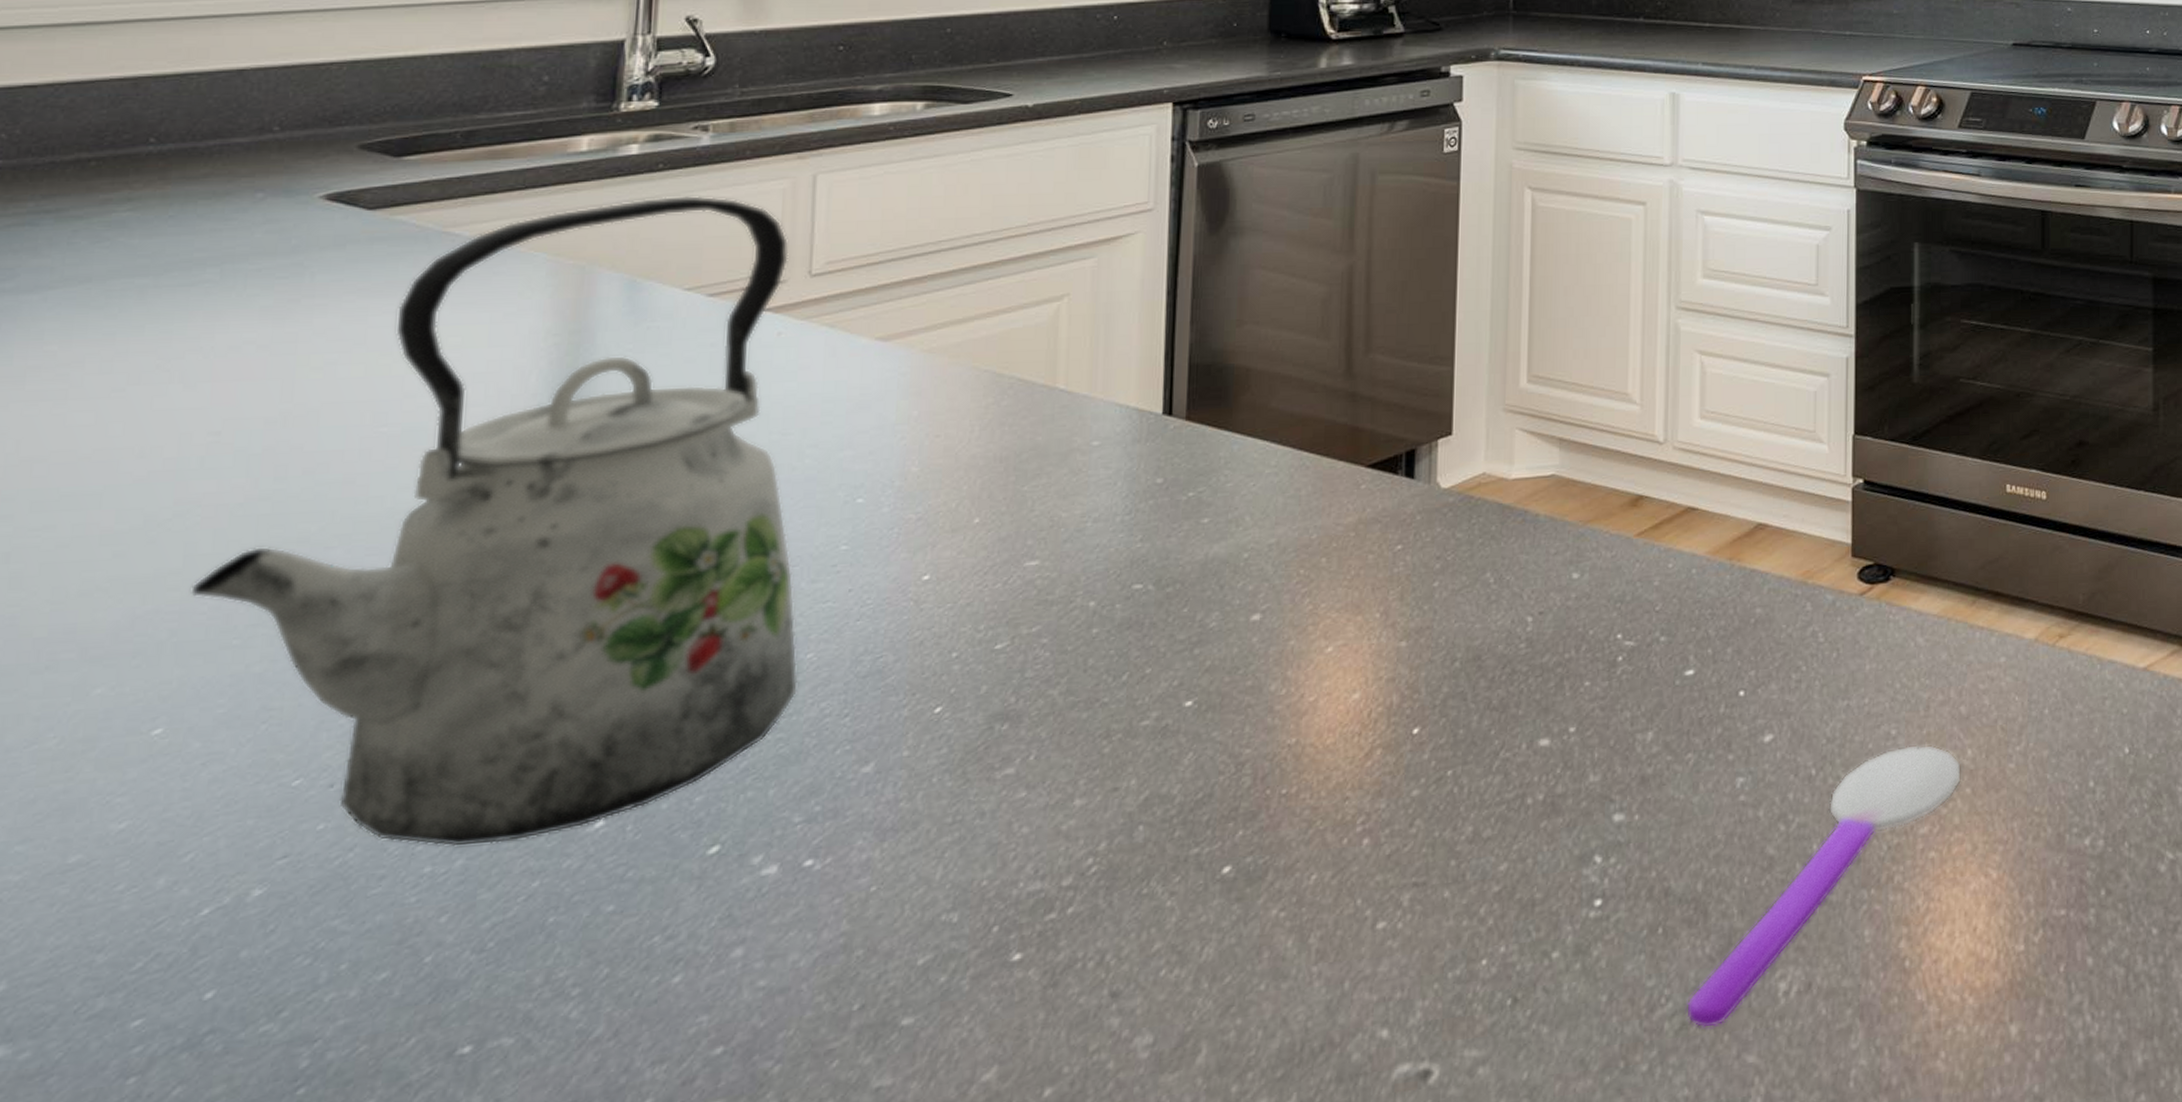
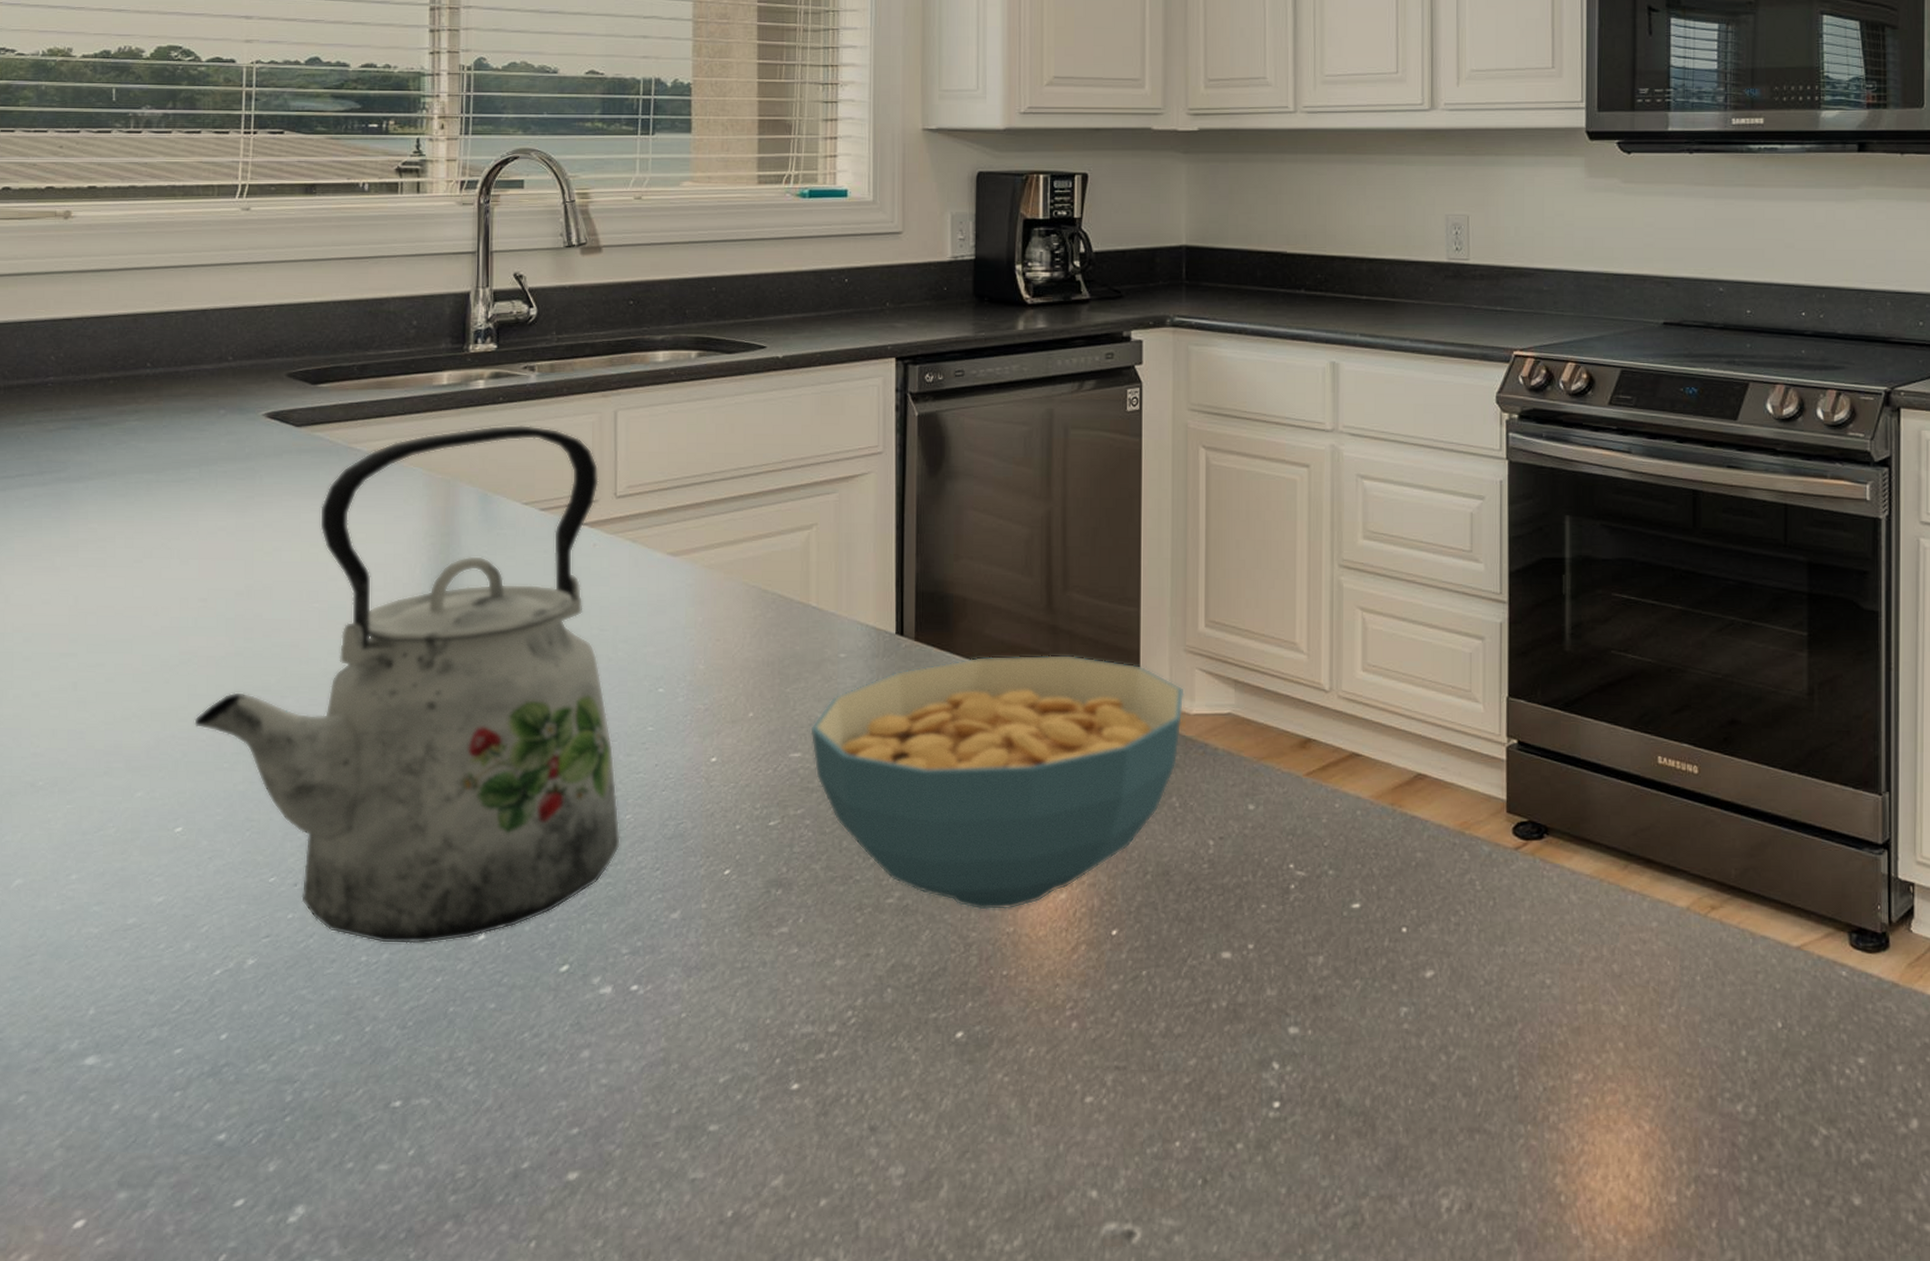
cereal bowl: none [1052,423,1502,722] -> present [810,654,1184,910]
spoon: present [1687,744,1962,1028] -> none [1358,996,1615,1230]

